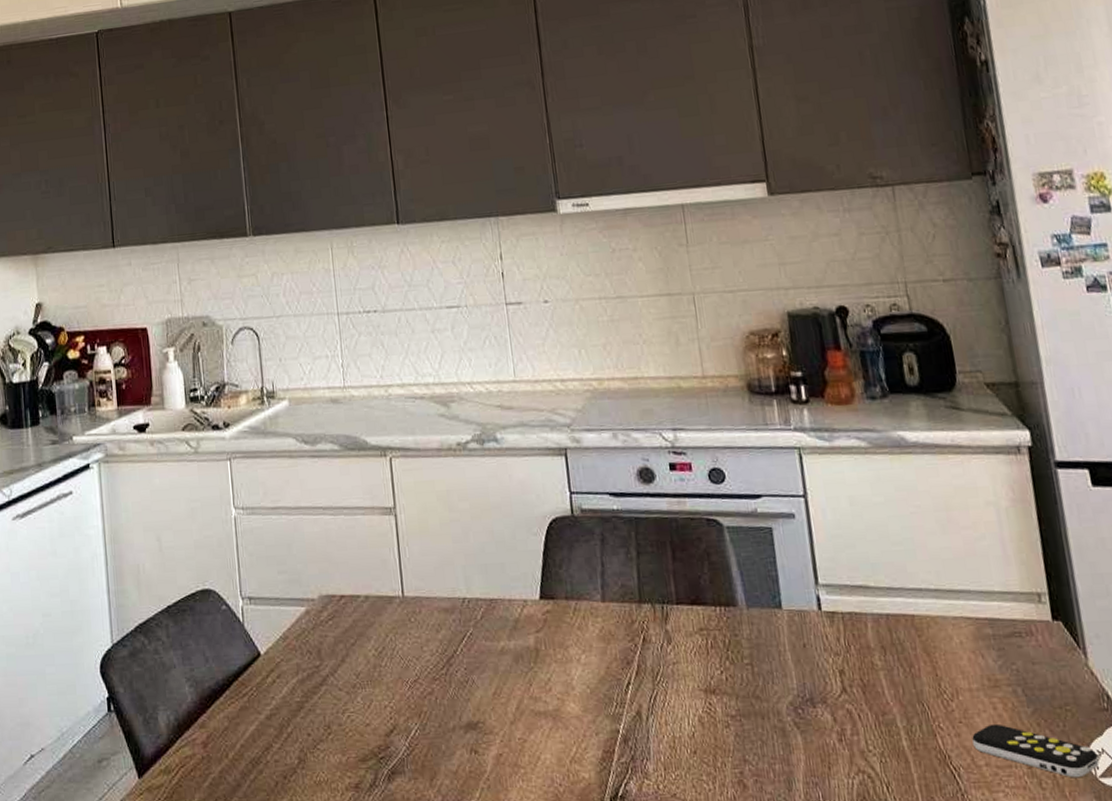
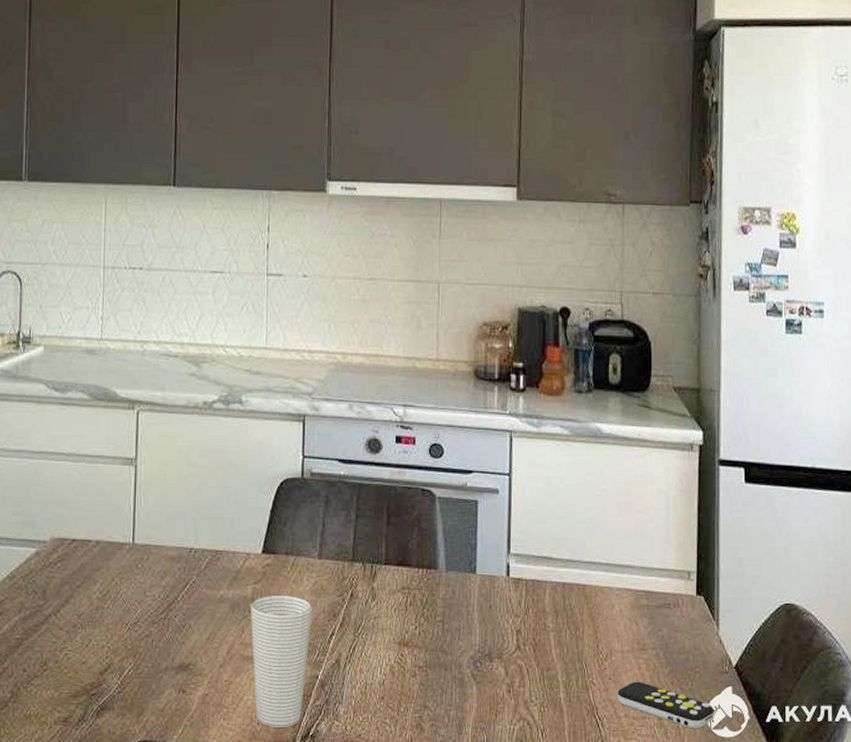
cup: none [534,642,607,788] -> present [250,594,313,727]

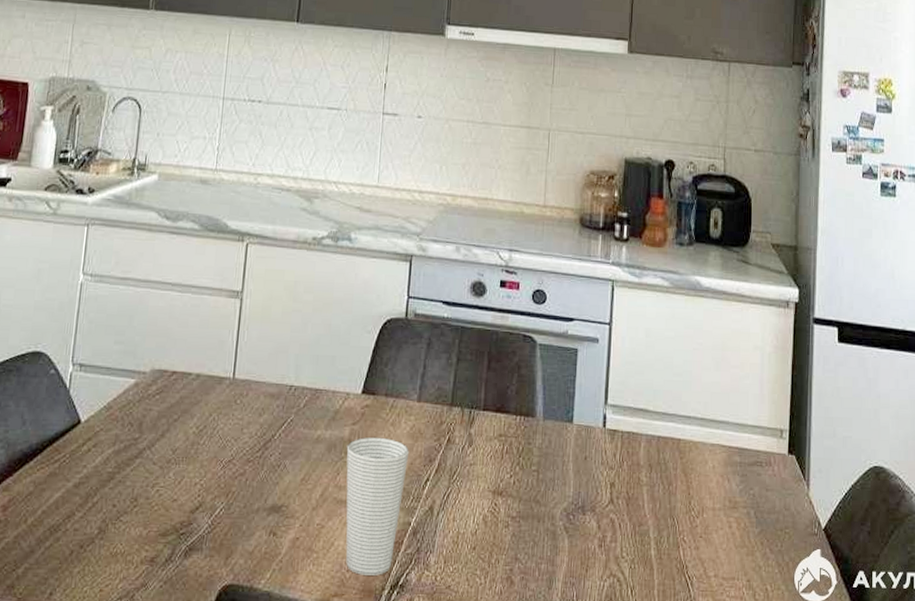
remote control: present [617,681,715,729] -> none [708,540,803,592]

